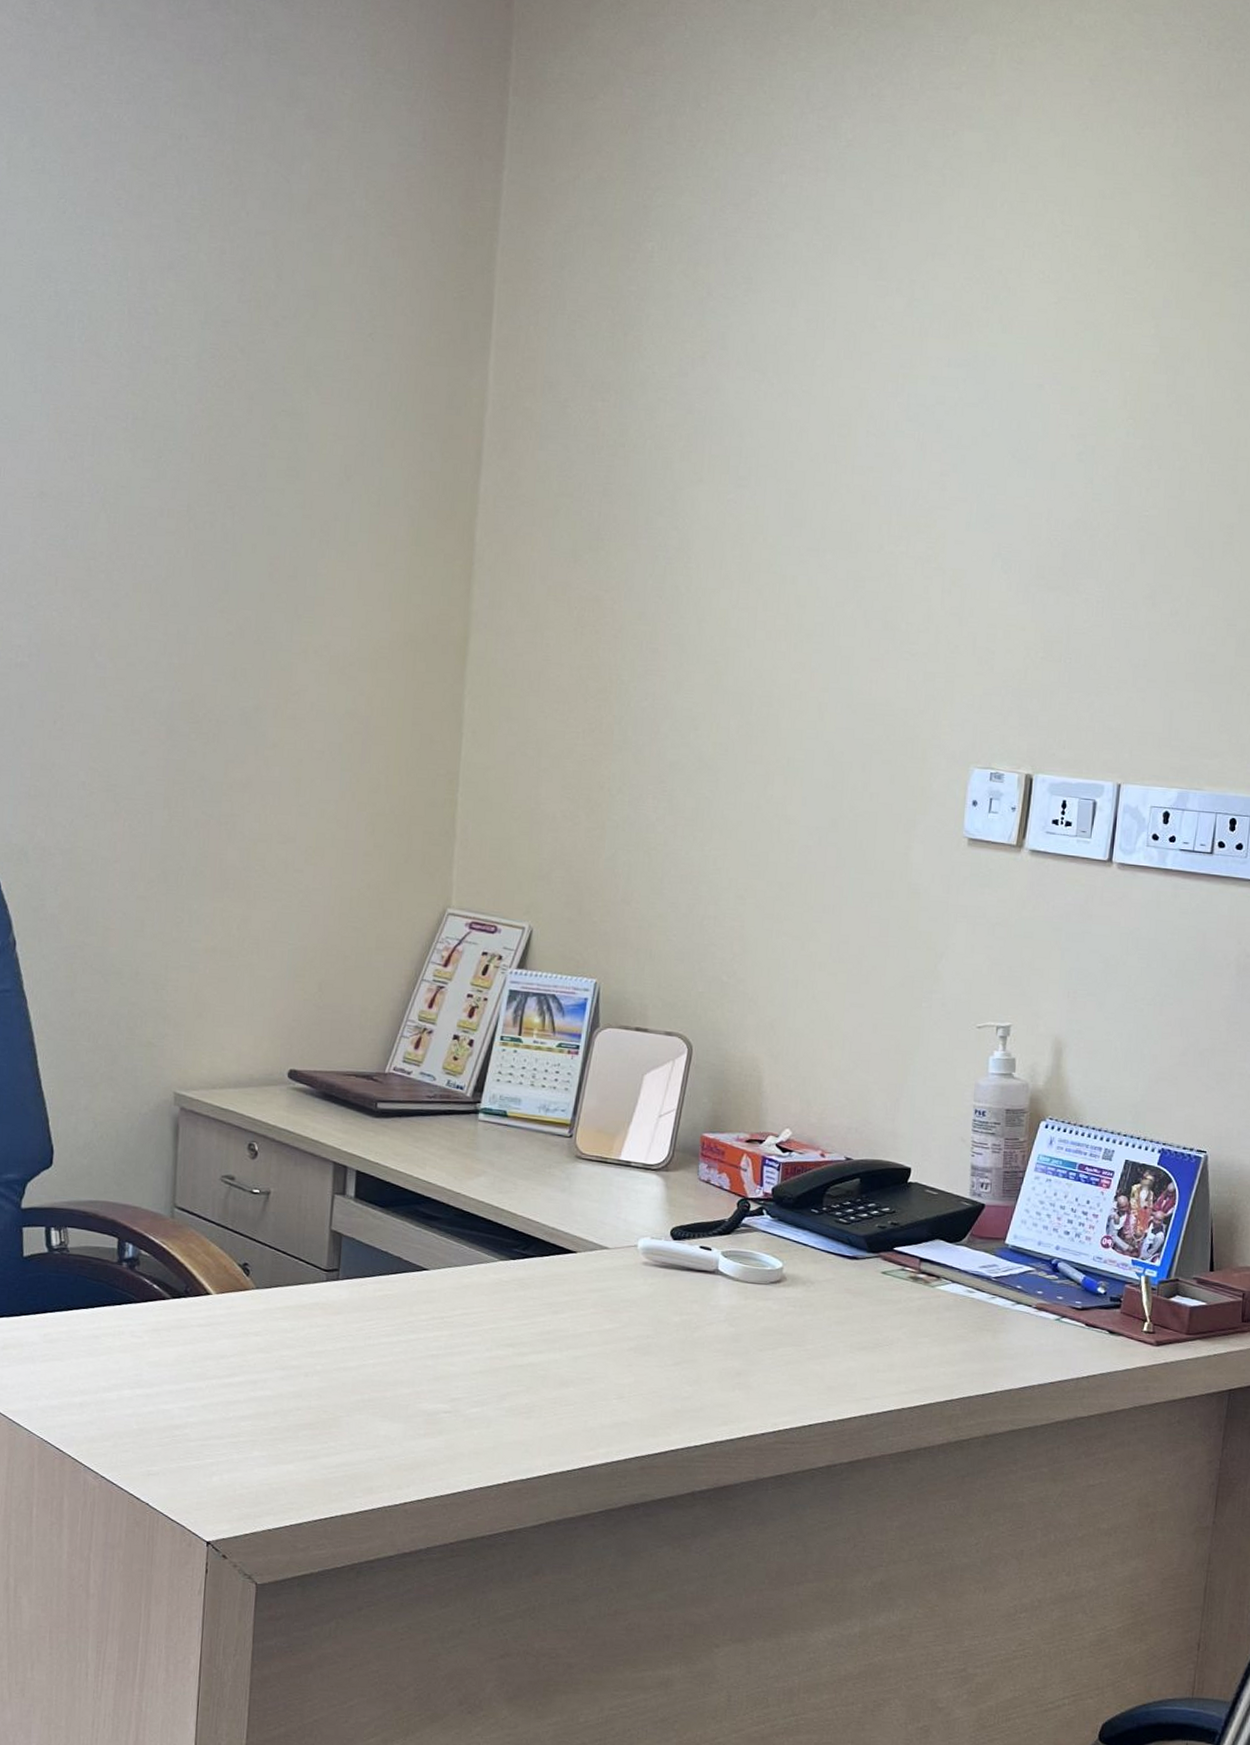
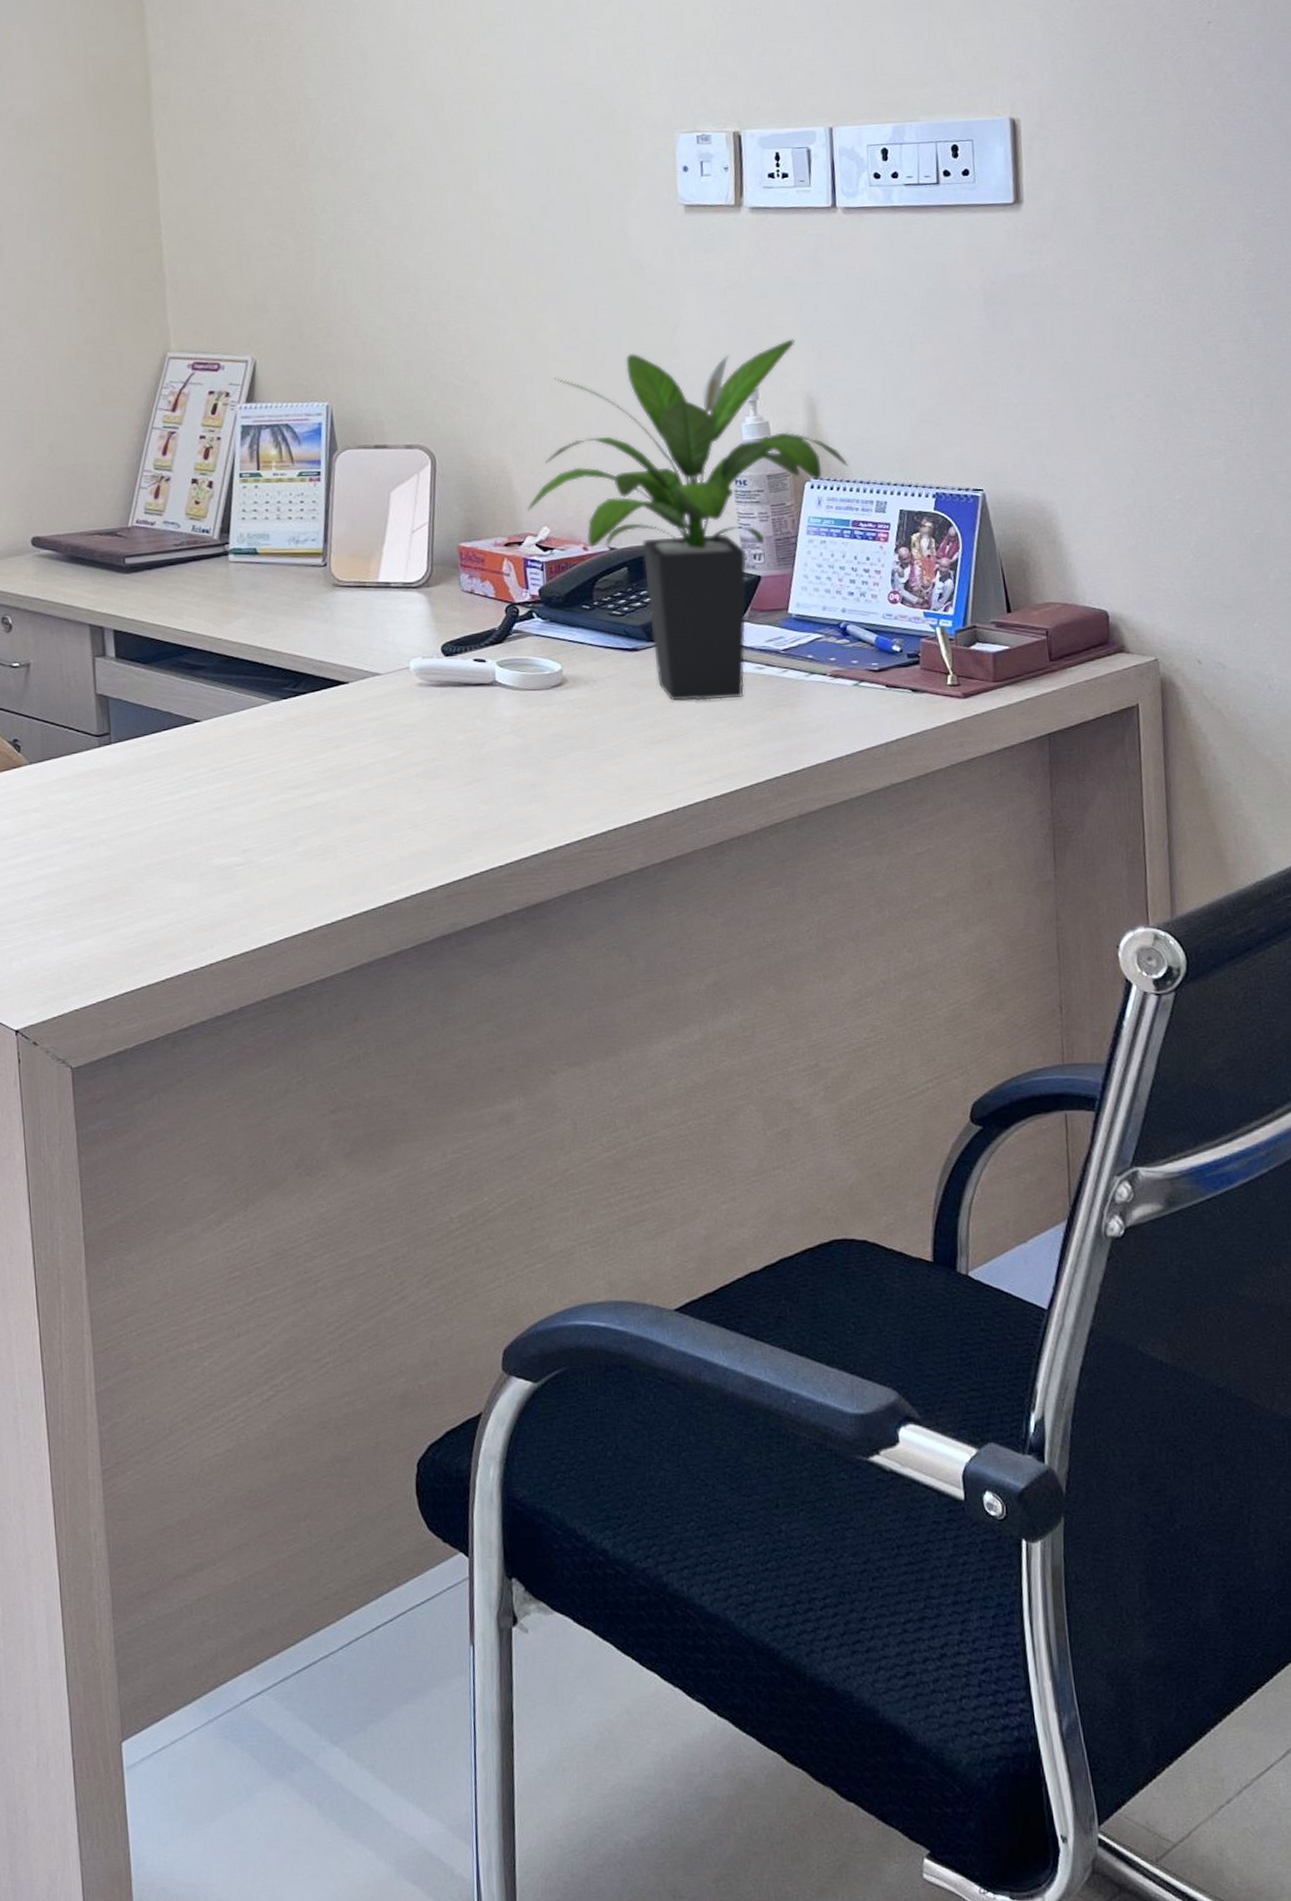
potted plant: none [773,973,1084,1317] -> present [528,339,848,701]

